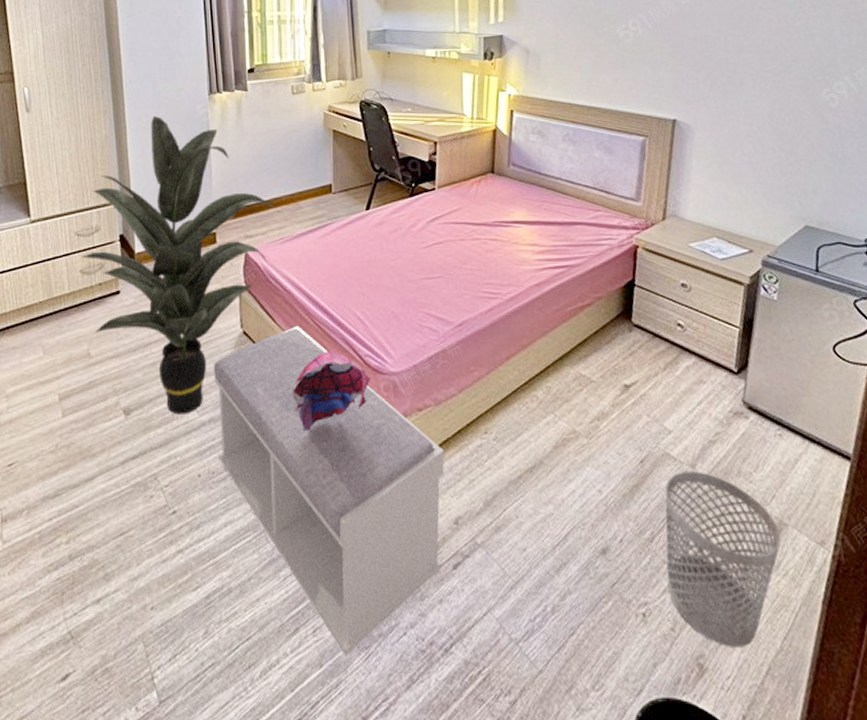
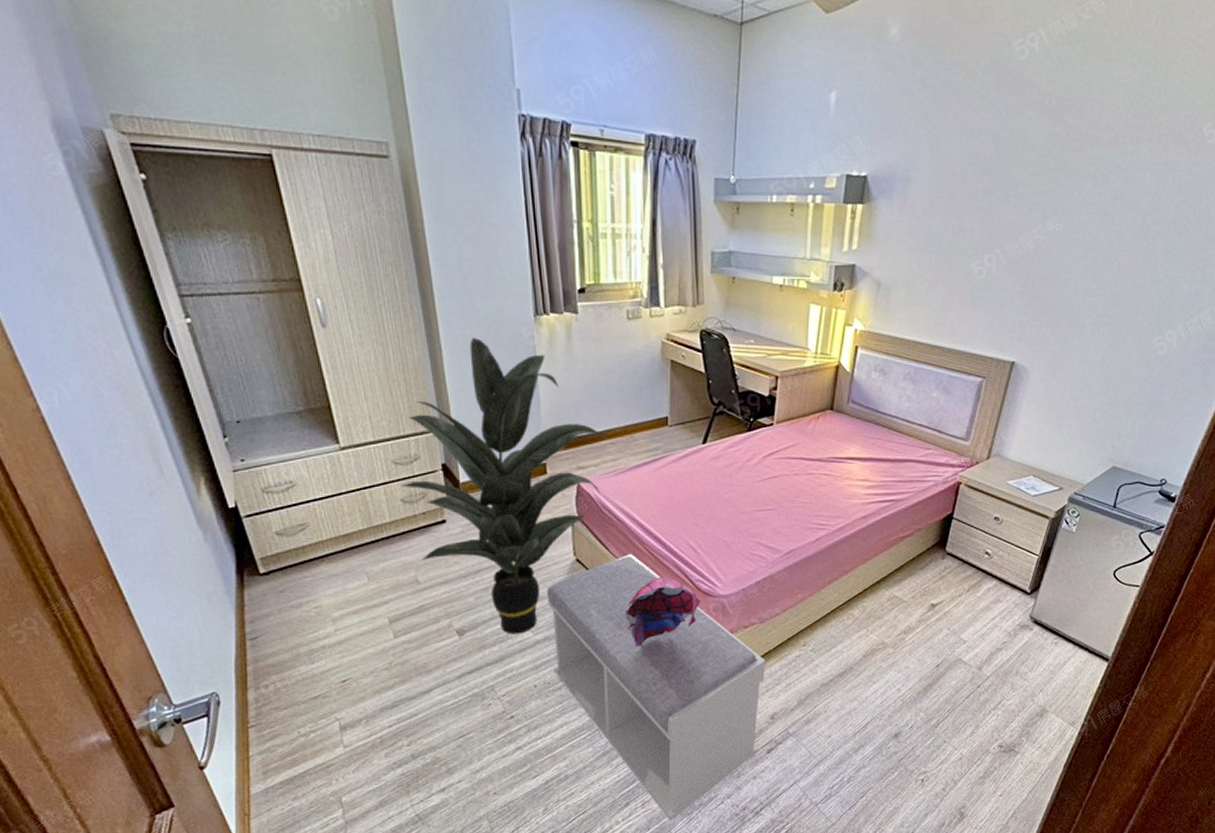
wastebasket: present [665,471,781,647] -> none [945,672,1042,800]

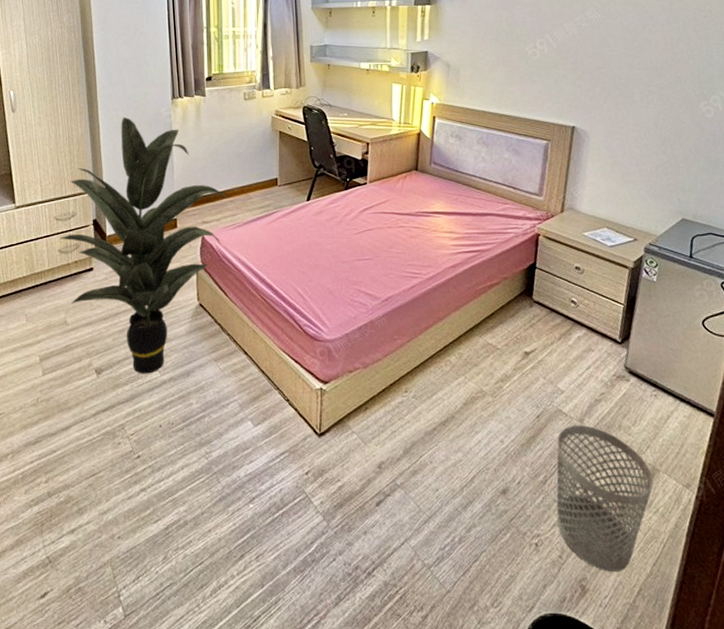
bench: present [546,554,766,821] -> none [173,300,371,578]
plush toy: present [624,577,701,646] -> none [241,321,308,389]
wastebasket: none [945,672,1042,800] -> present [556,425,654,572]

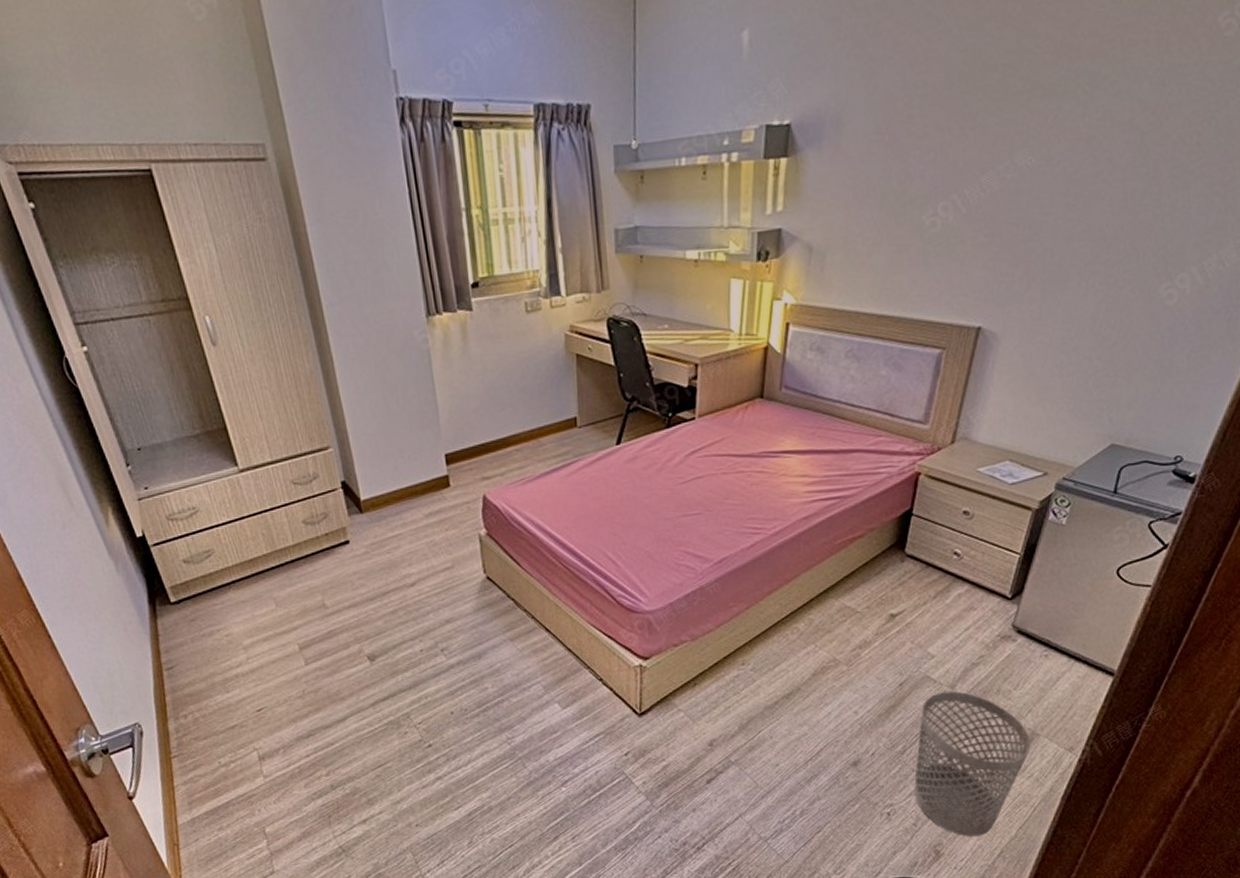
indoor plant: present [59,116,228,374] -> none [301,344,513,659]

